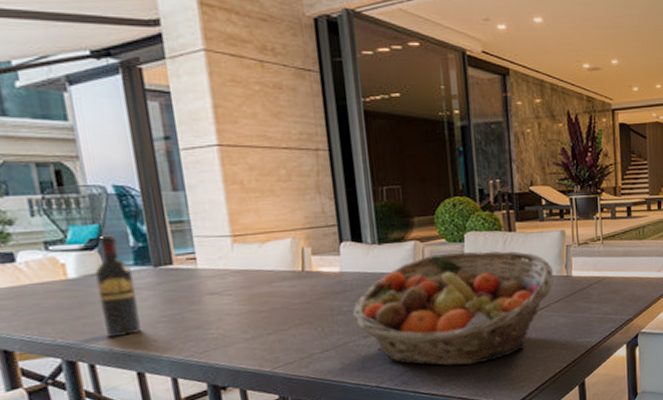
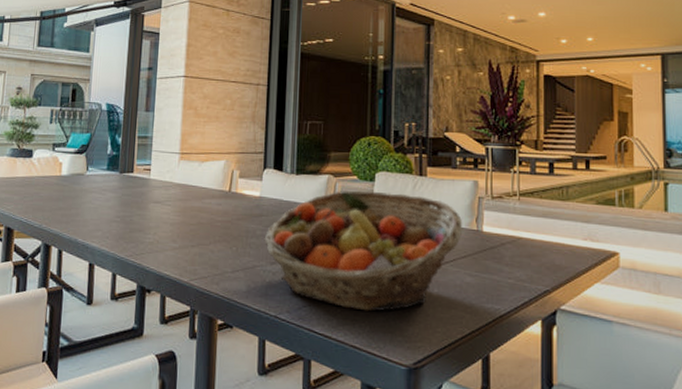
wine bottle: present [94,234,143,338] -> none [75,143,105,230]

